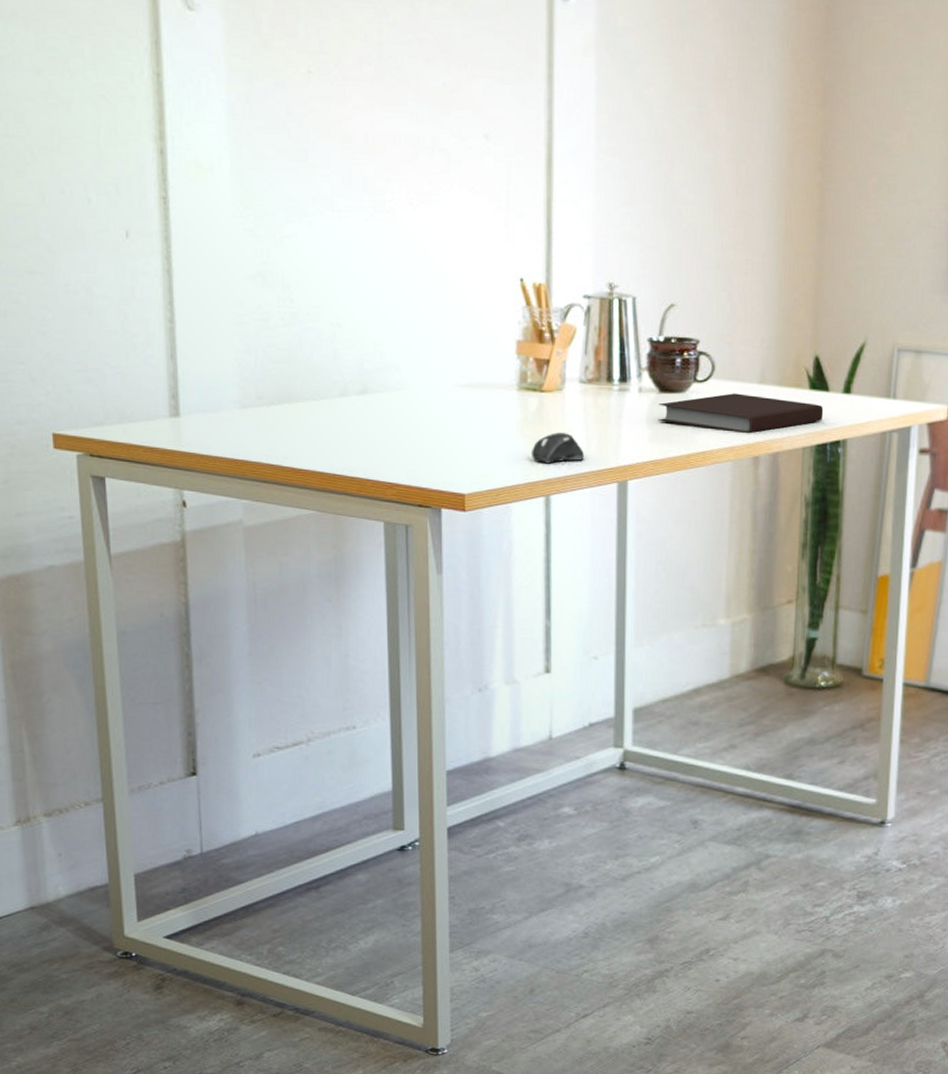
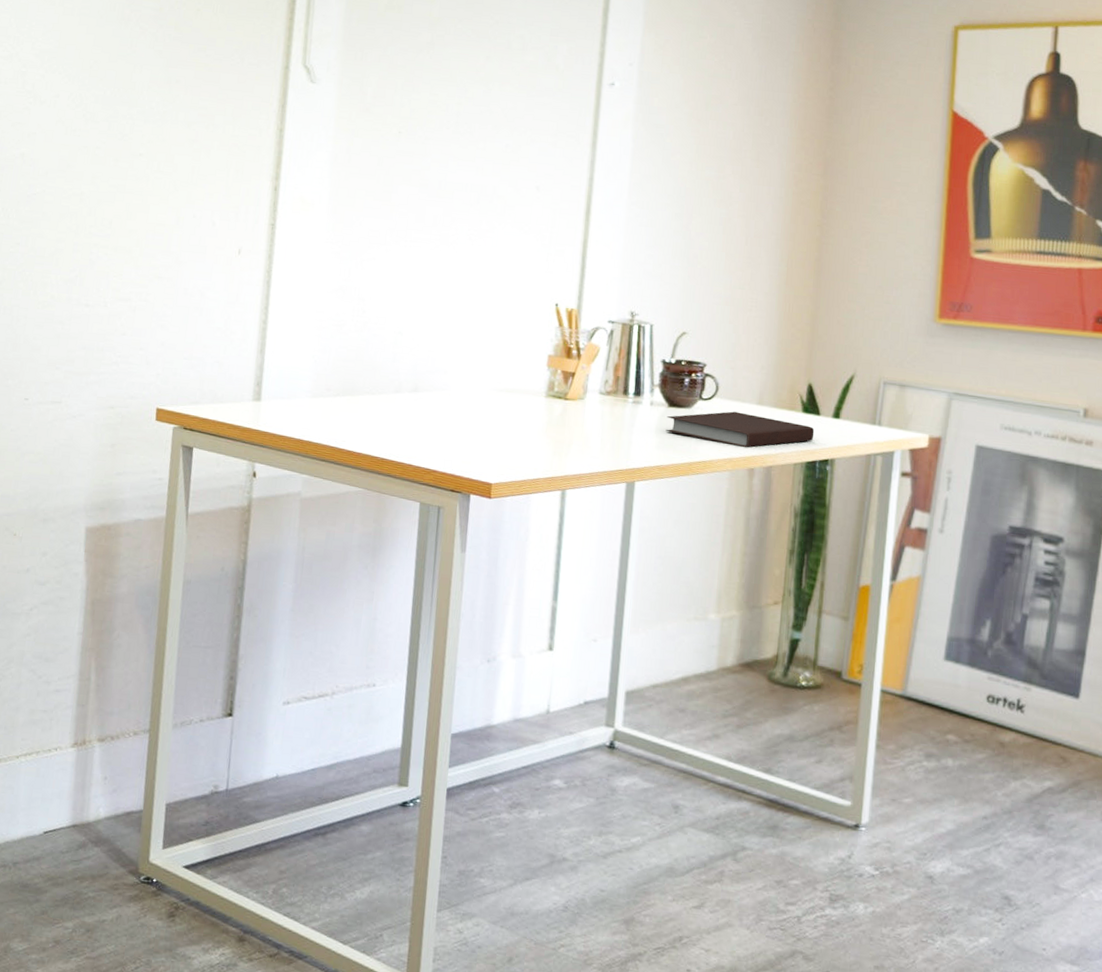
computer mouse: present [532,433,584,464] -> none [553,435,598,462]

